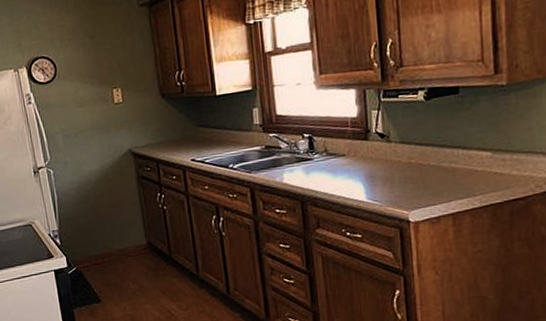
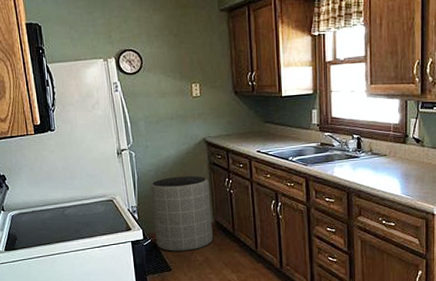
trash can: none [72,192,147,280] -> present [150,175,214,252]

